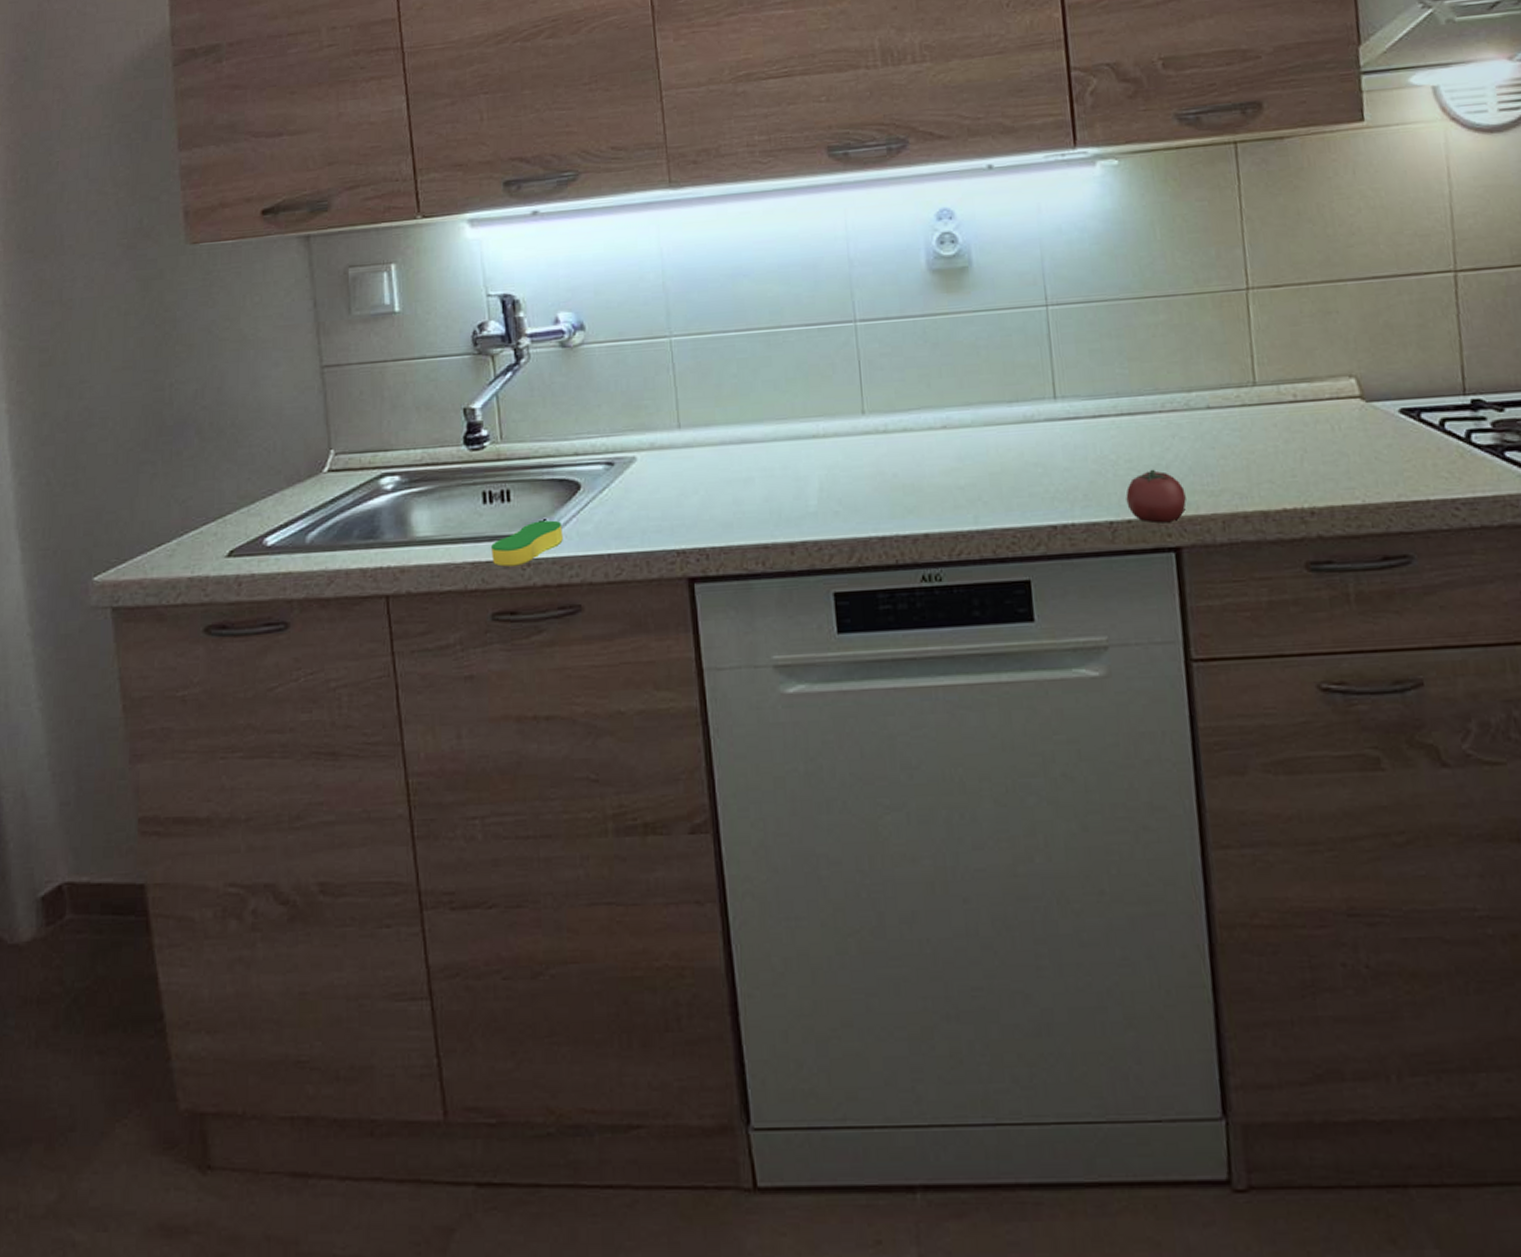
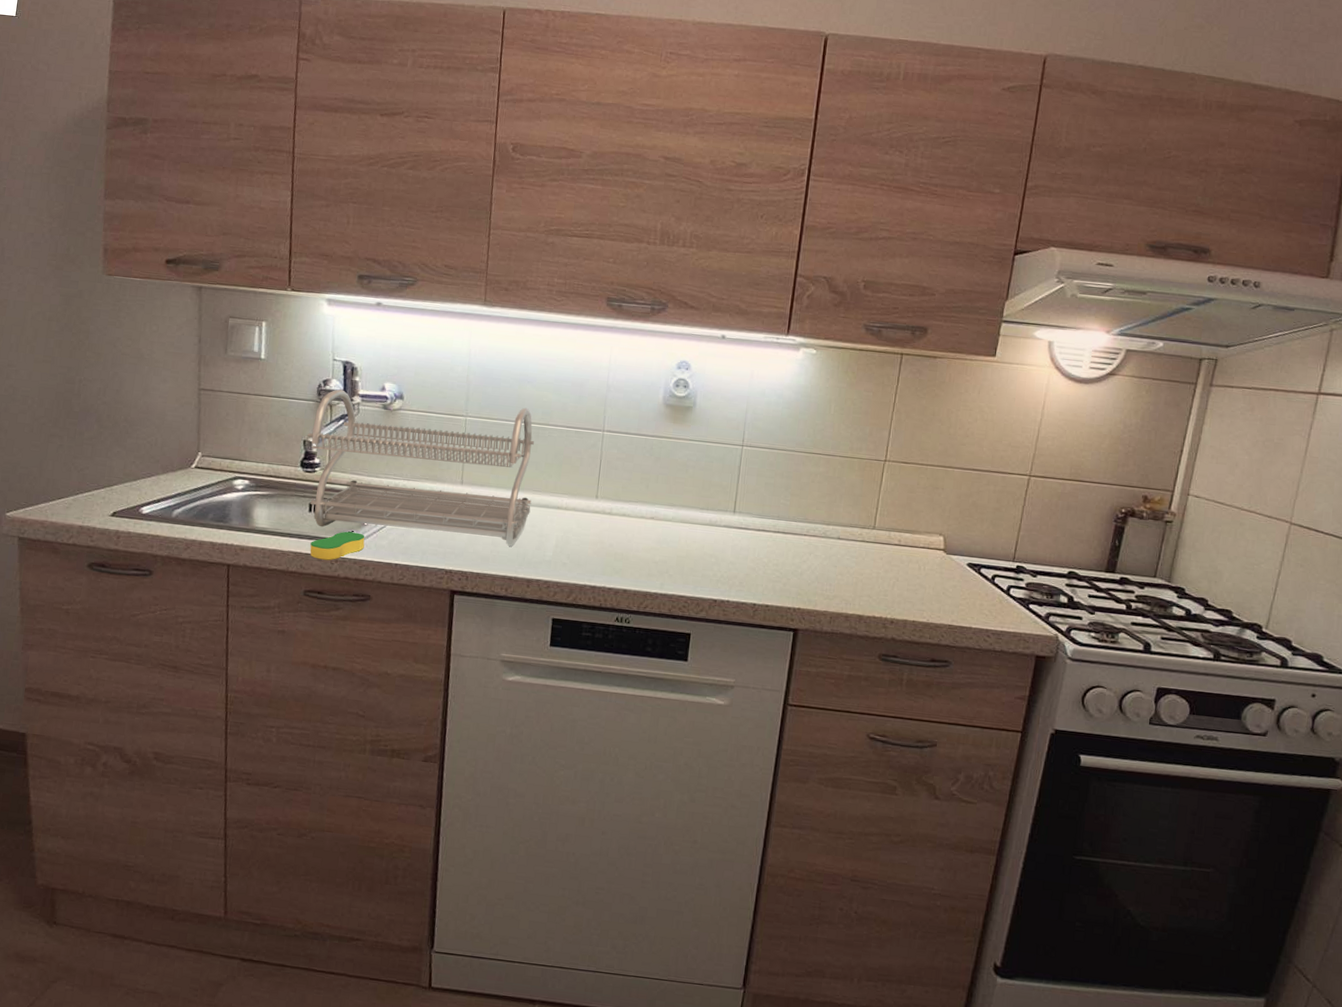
dish rack: none [466,310,777,522] -> present [306,389,535,546]
tomato: present [1126,469,1186,524] -> none [768,573,810,612]

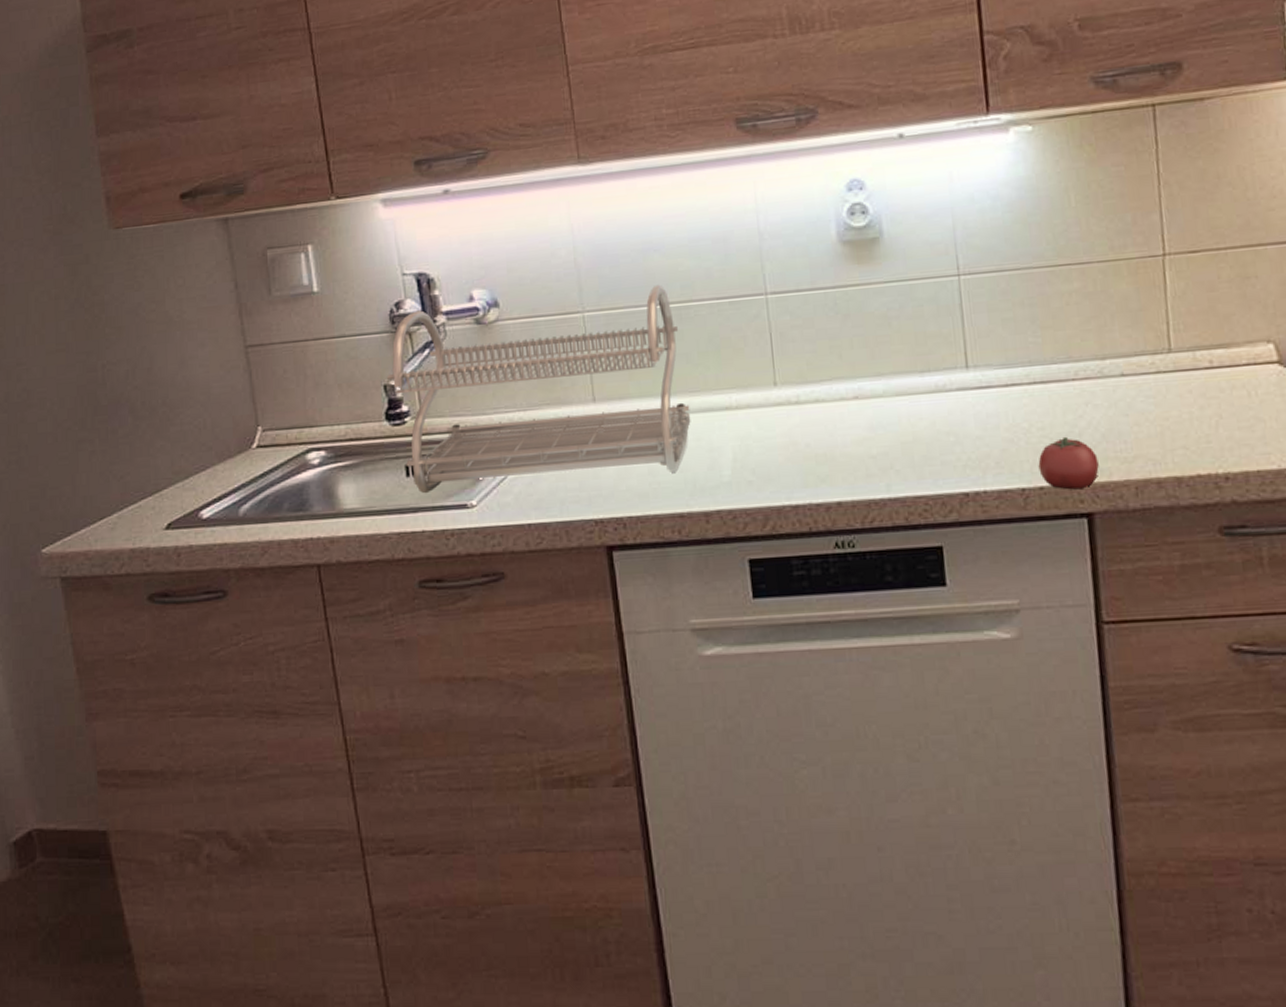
sponge: present [310,531,365,561] -> none [416,492,484,538]
tomato: none [768,573,810,612] -> present [1038,436,1099,491]

